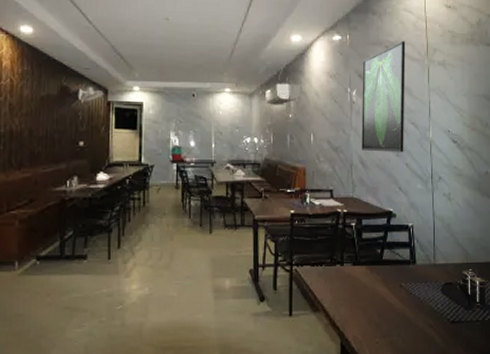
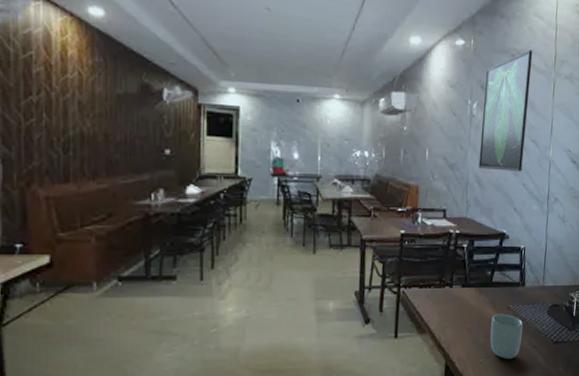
cup: none [385,291,417,339] -> present [490,313,523,359]

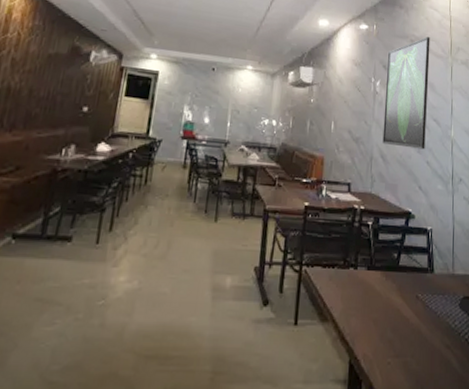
cup: present [490,313,523,359] -> none [398,303,433,360]

